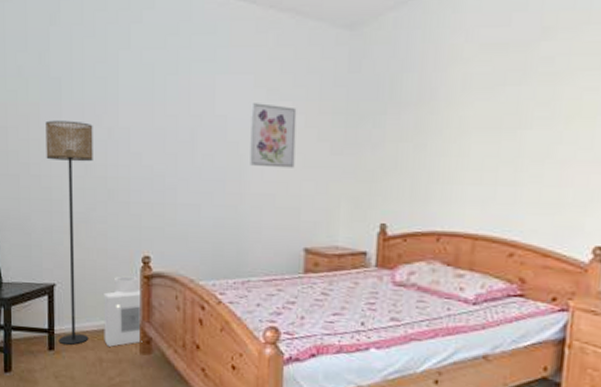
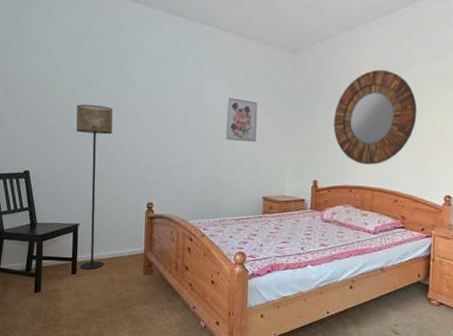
air purifier: present [104,276,142,347] -> none [116,217,146,270]
home mirror: none [413,48,552,200] -> present [333,69,417,165]

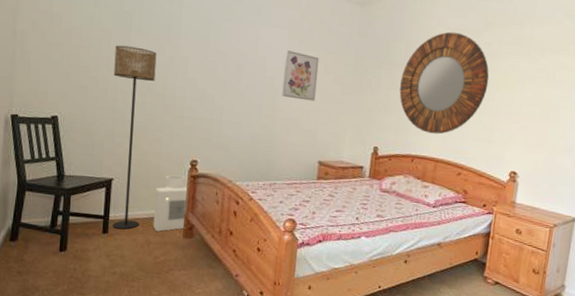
air purifier: none [116,217,146,270] -> present [153,174,188,232]

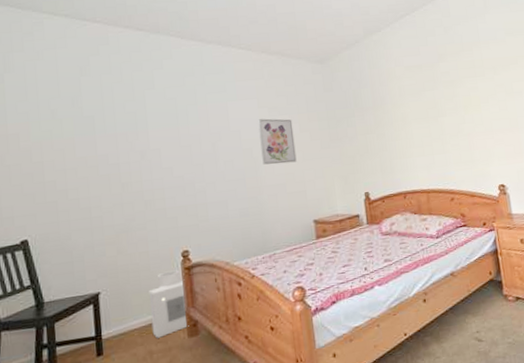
floor lamp: present [112,45,157,229] -> none [81,149,138,347]
home mirror: present [399,31,489,134] -> none [374,68,457,168]

